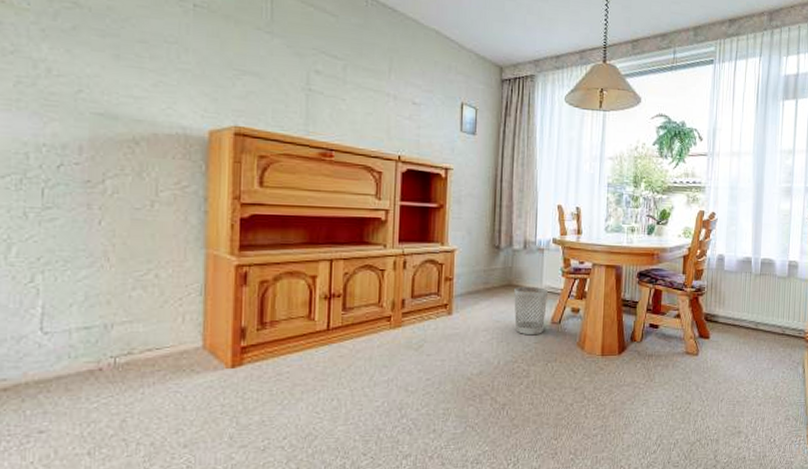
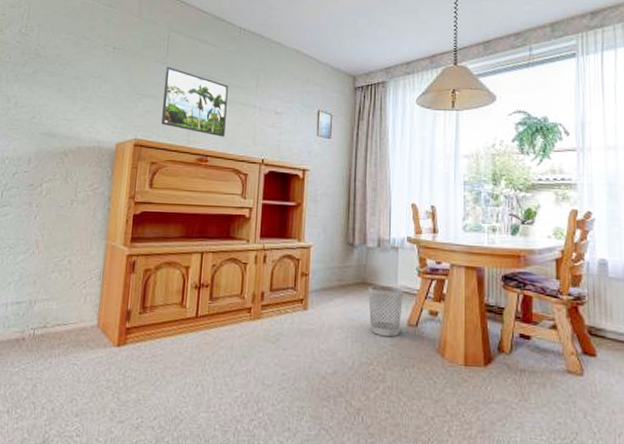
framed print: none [270,36,354,129] -> present [161,66,228,137]

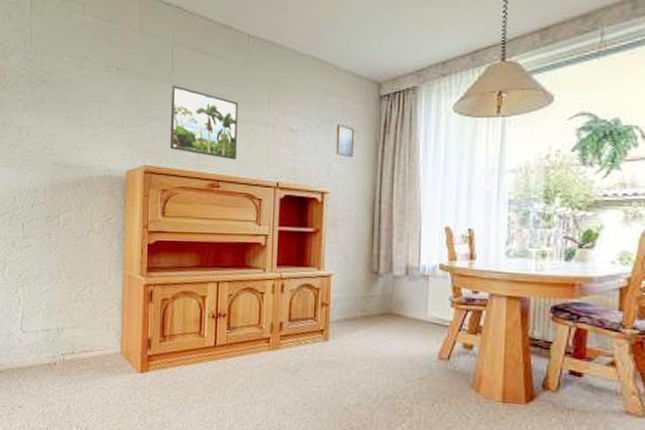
wastebasket: present [368,285,403,337] -> none [394,316,434,371]

